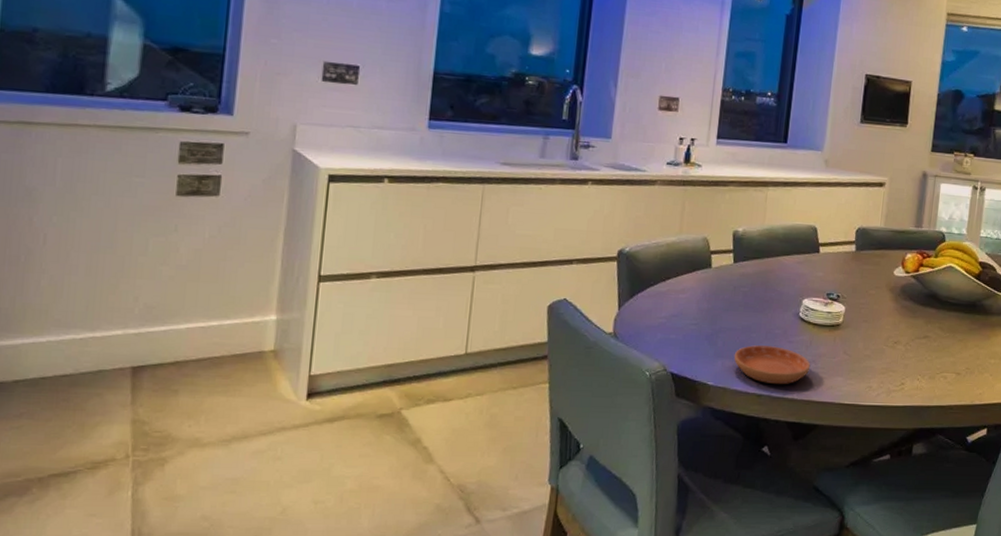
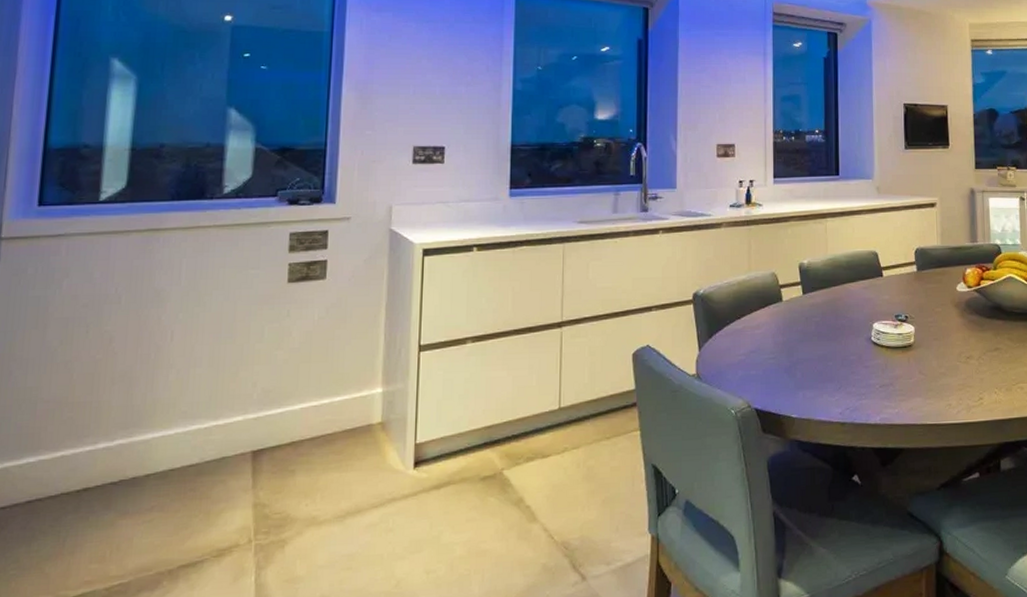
saucer: present [734,345,811,385] -> none [813,372,889,412]

